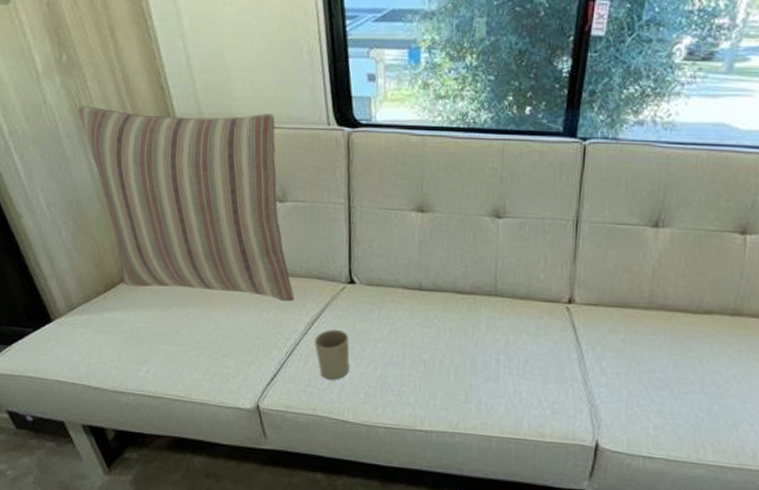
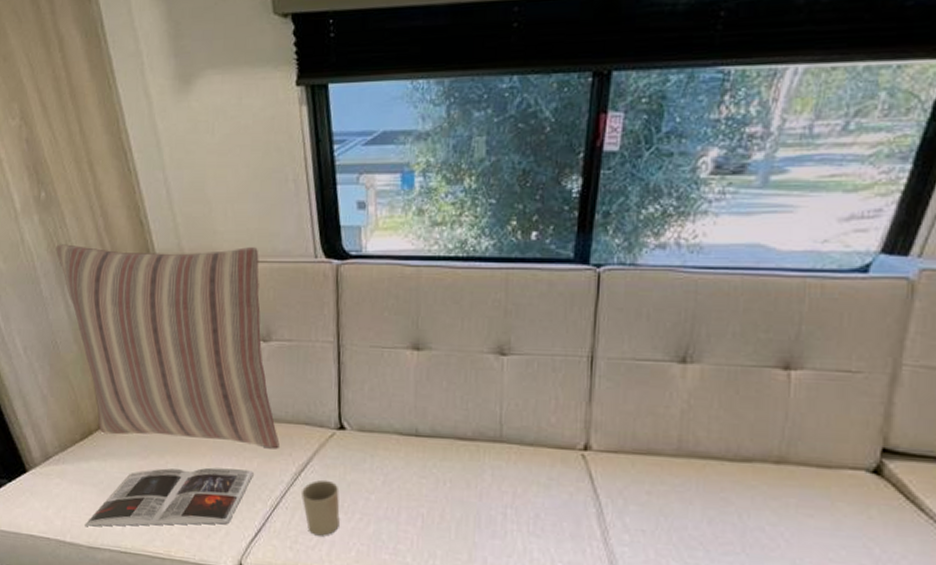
magazine: none [109,317,270,372] -> present [85,467,254,527]

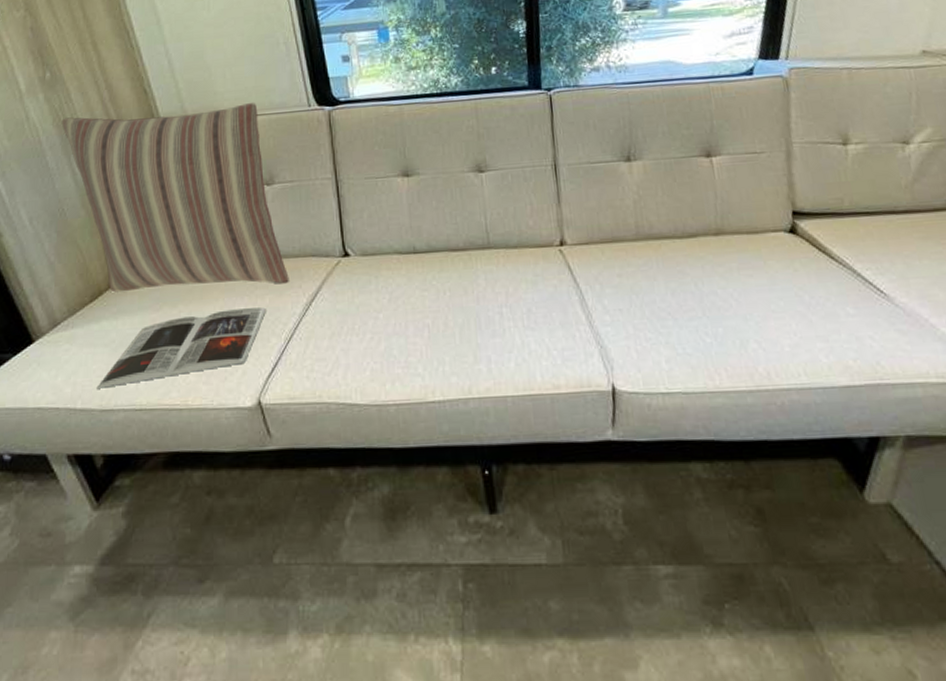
mug: present [302,479,340,536] -> none [314,305,352,361]

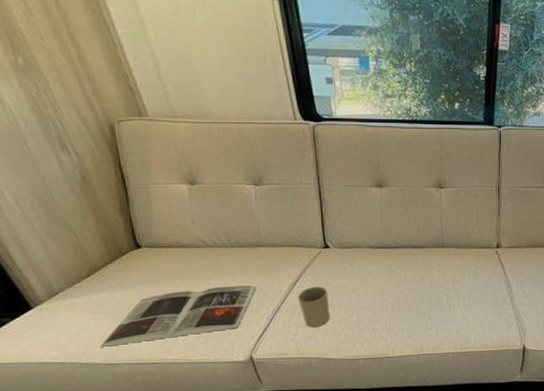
pillow: present [61,103,289,293] -> none [41,106,277,269]
mug: none [314,305,352,361] -> present [298,286,330,327]

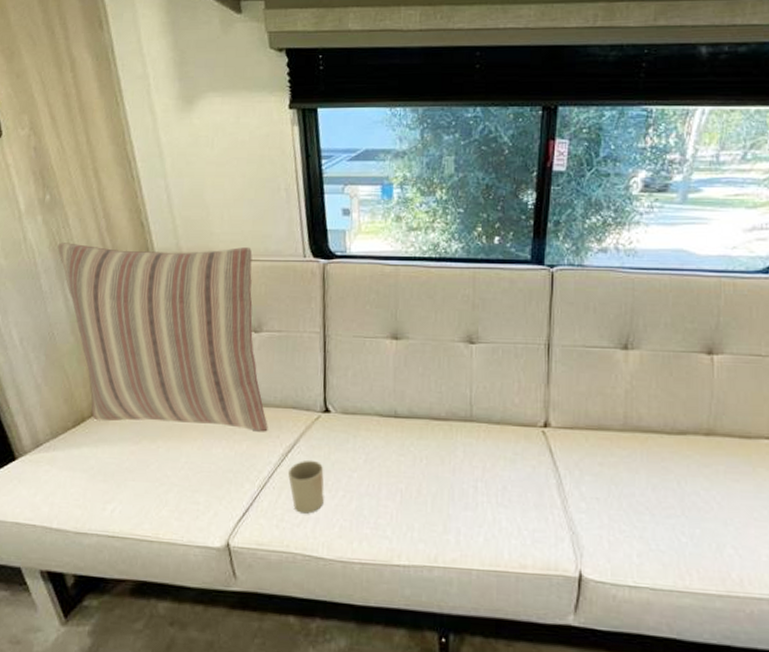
pillow: none [41,106,277,269] -> present [57,242,268,431]
magazine: present [100,285,256,347] -> none [72,451,243,512]

